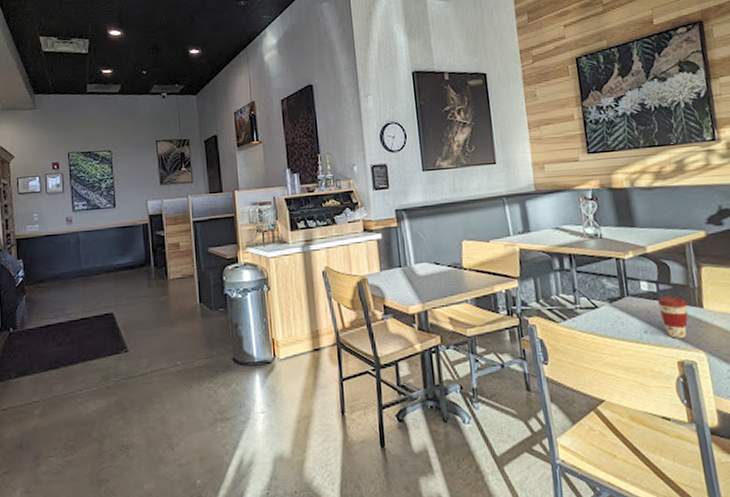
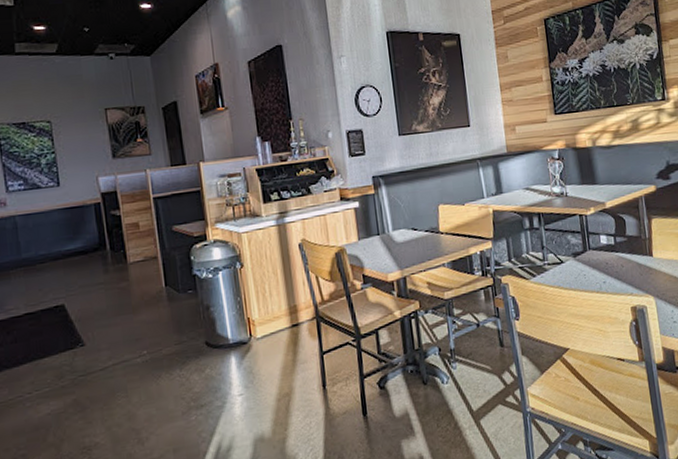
coffee cup: present [658,296,688,338] -> none [615,247,640,286]

